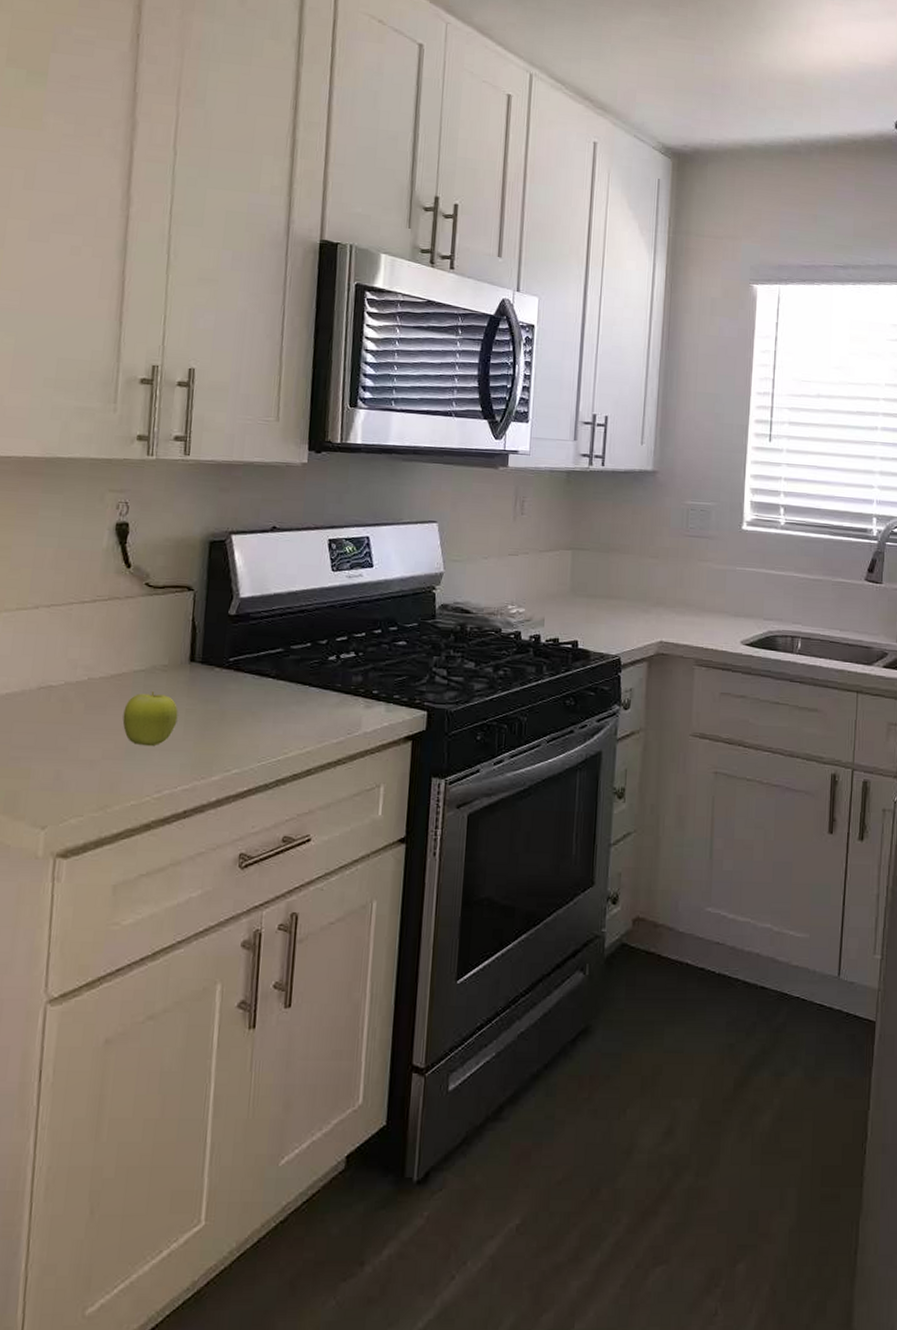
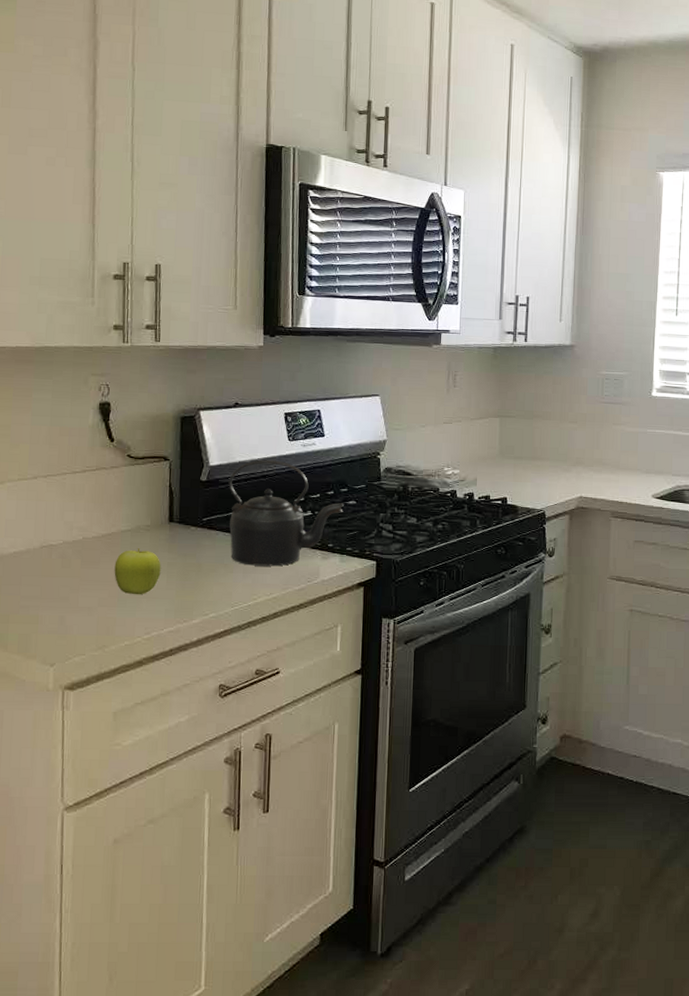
kettle: none [259,592,392,716] -> present [228,460,344,566]

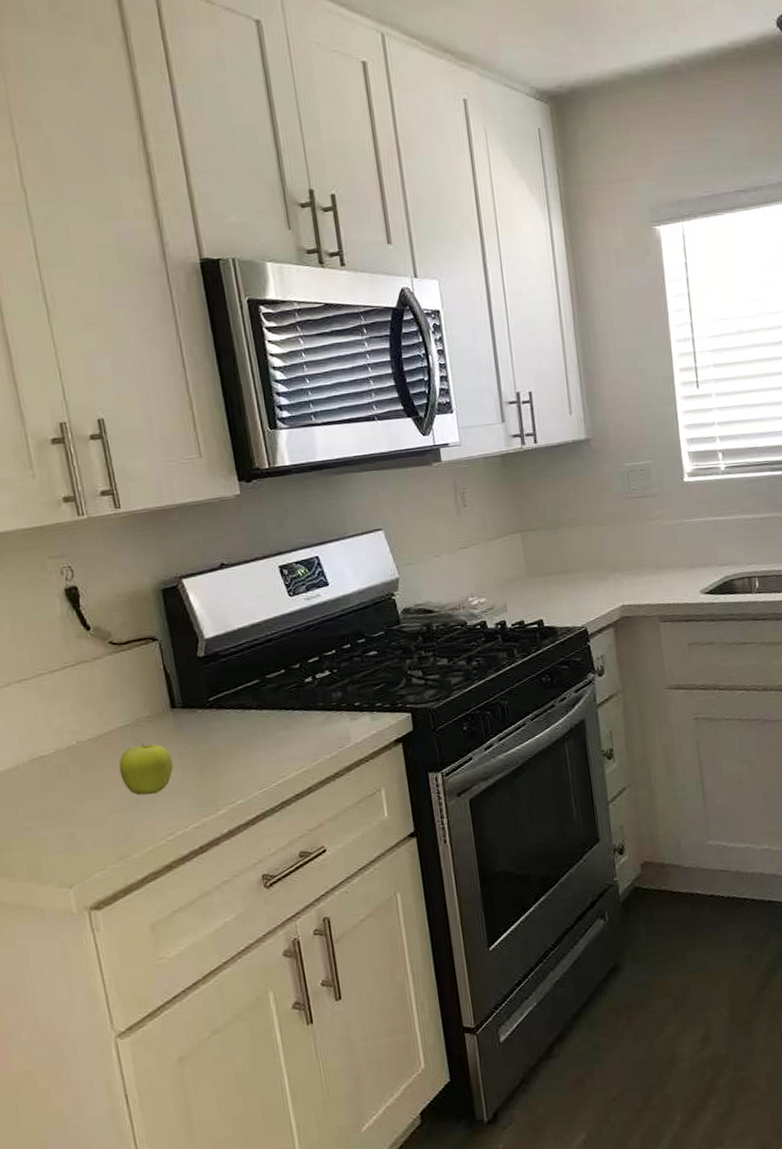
kettle: present [228,460,344,566] -> none [229,620,365,742]

